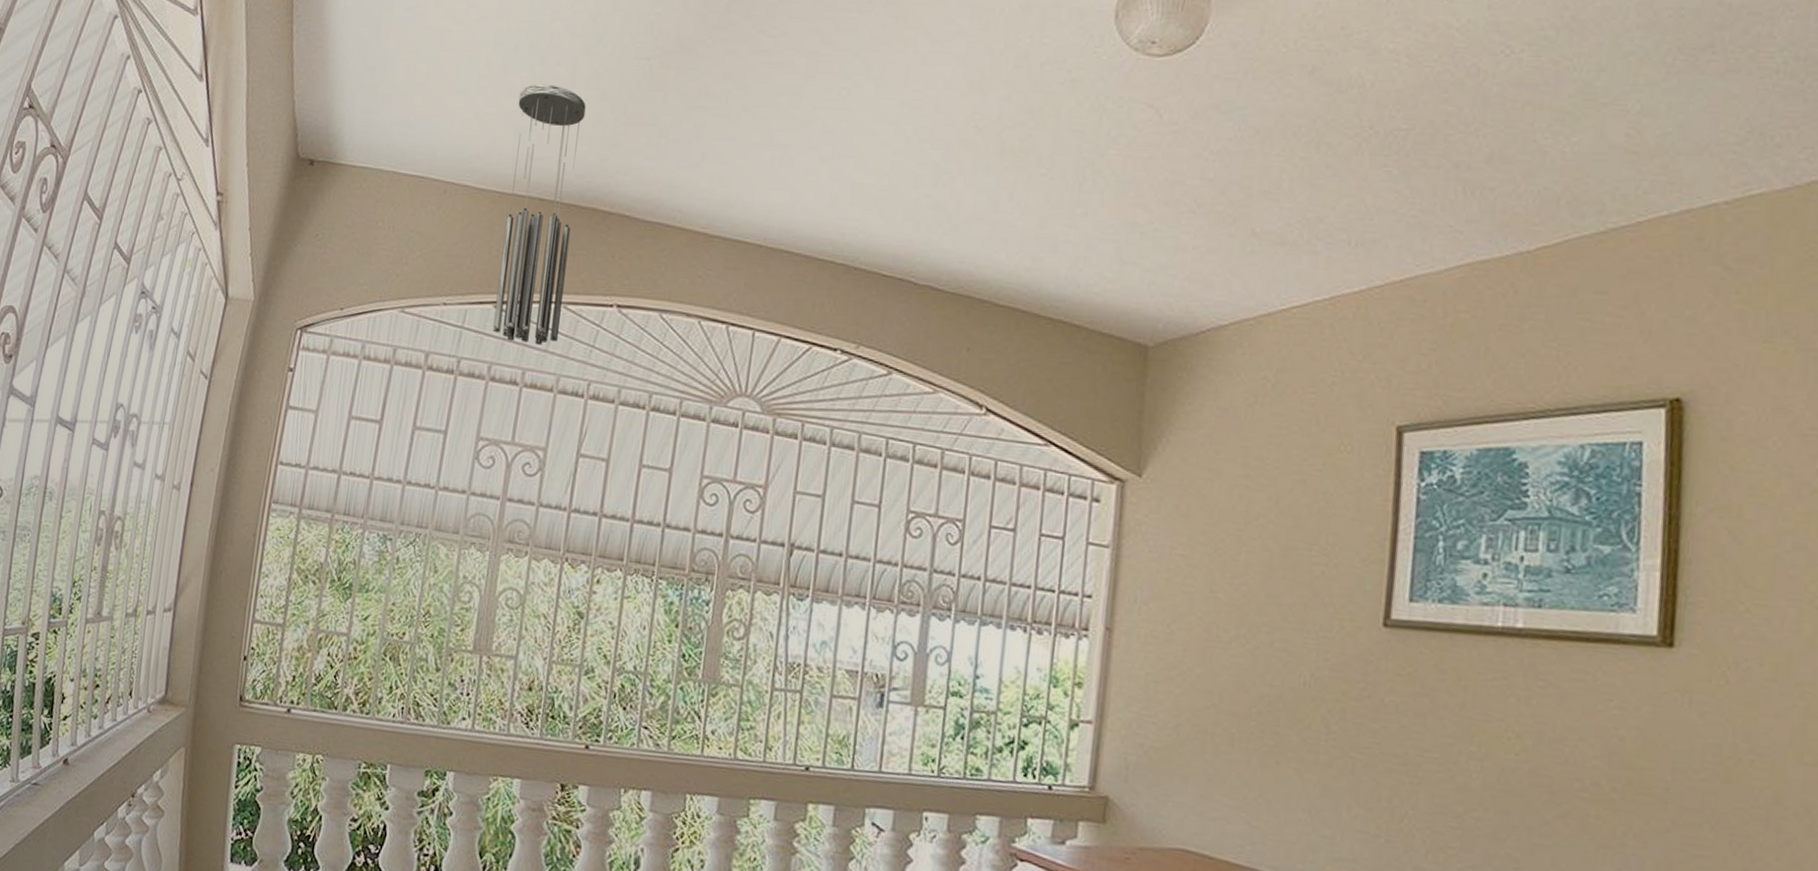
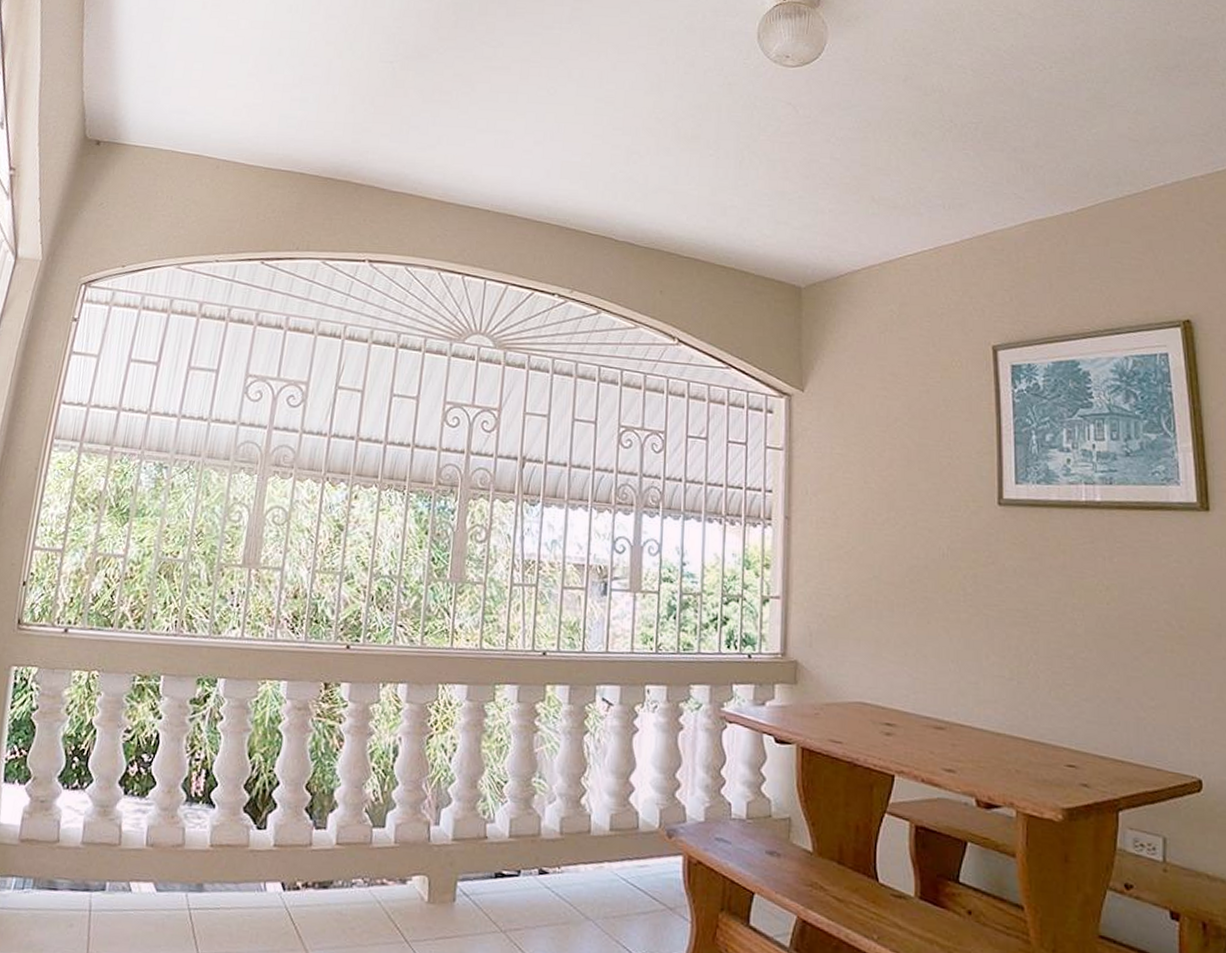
wind chime: present [492,84,586,345] -> none [260,80,340,294]

